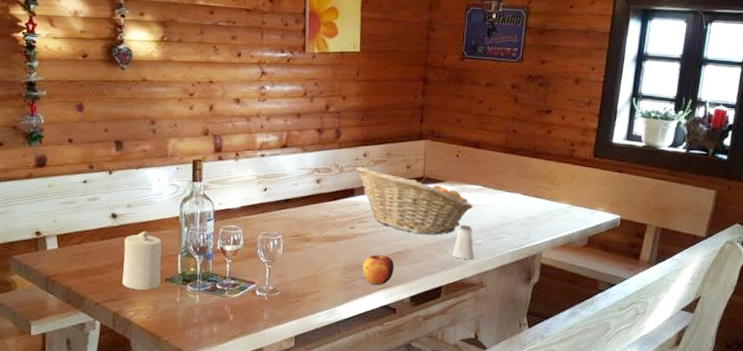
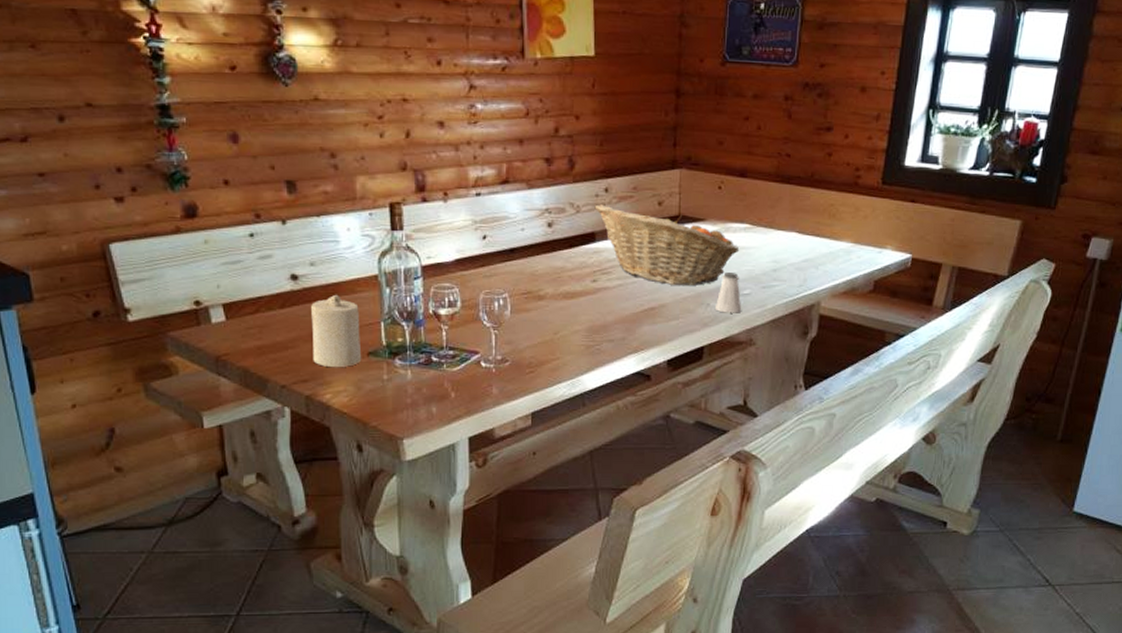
apple: present [362,255,394,286] -> none [609,312,647,349]

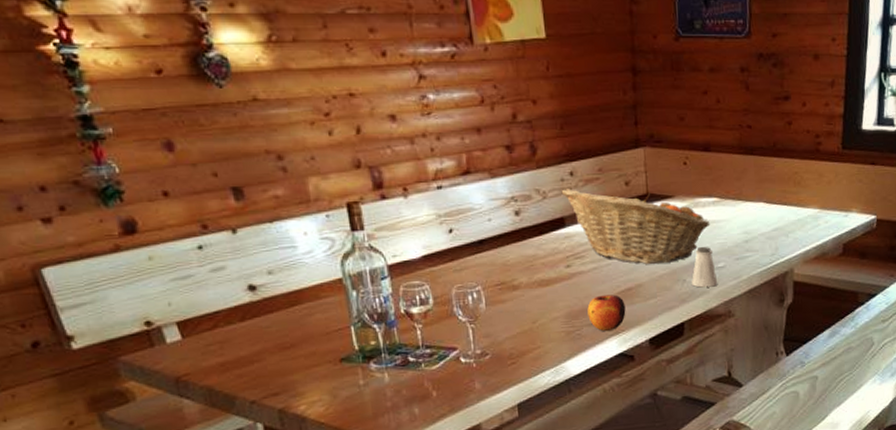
candle: present [311,294,362,367] -> none [274,301,335,378]
apple: none [609,312,647,349] -> present [587,294,626,332]

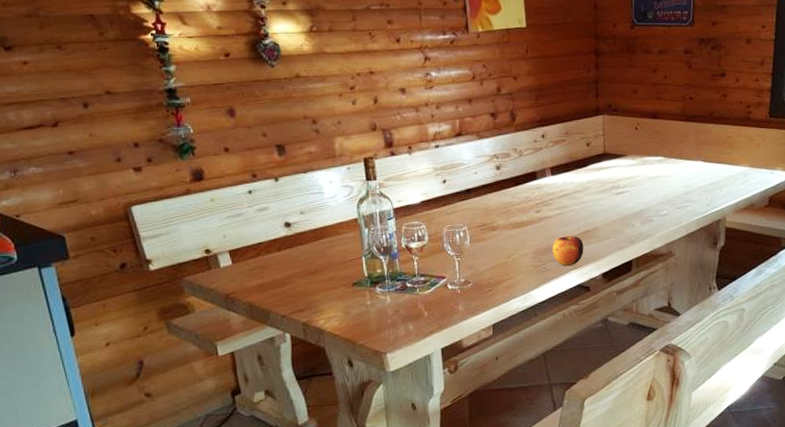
fruit basket: present [561,189,711,264] -> none [534,148,656,211]
saltshaker: present [692,247,718,288] -> none [639,198,662,231]

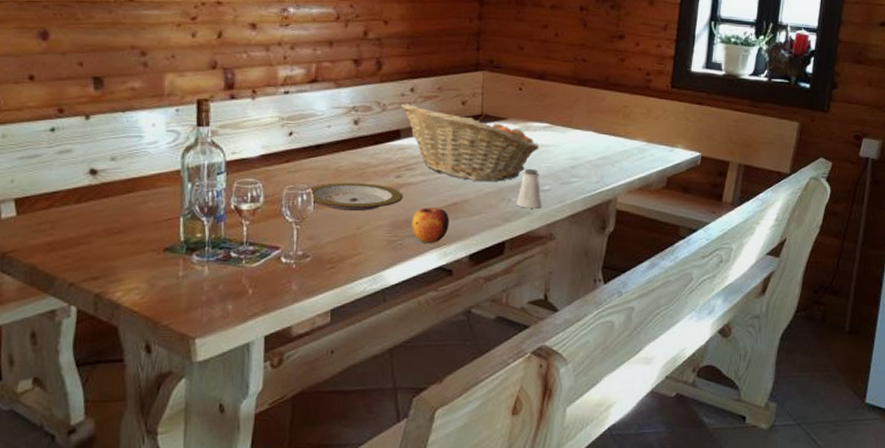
plate: none [464,219,544,243] -> present [309,182,403,211]
fruit basket: none [534,148,656,211] -> present [400,103,540,181]
saltshaker: none [639,198,662,231] -> present [517,169,542,209]

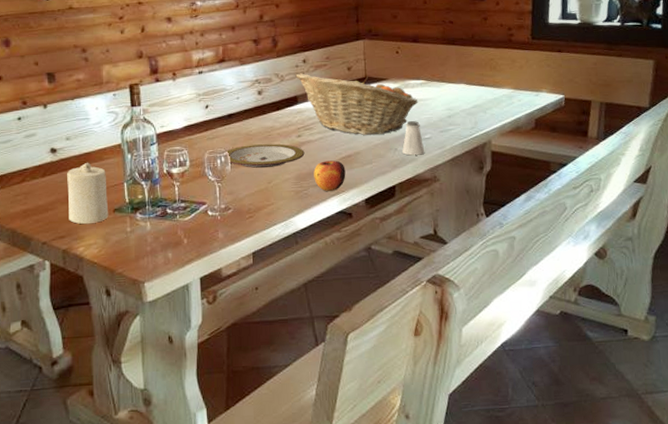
candle: none [106,189,158,263] -> present [67,162,109,224]

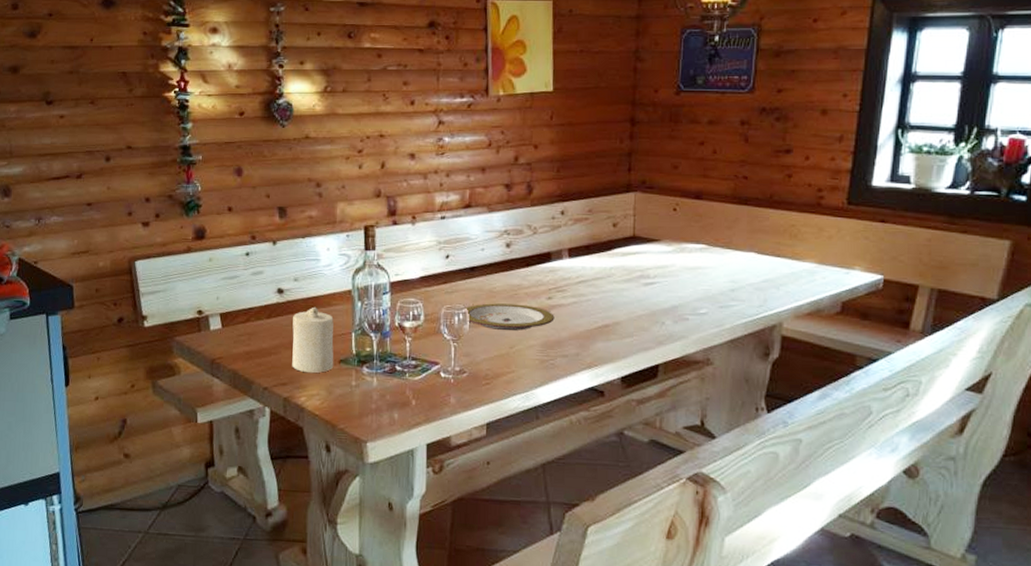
fruit basket: present [295,73,419,135] -> none [551,226,696,304]
apple: present [314,160,346,192] -> none [563,329,601,365]
saltshaker: present [402,121,425,156] -> none [671,292,699,332]

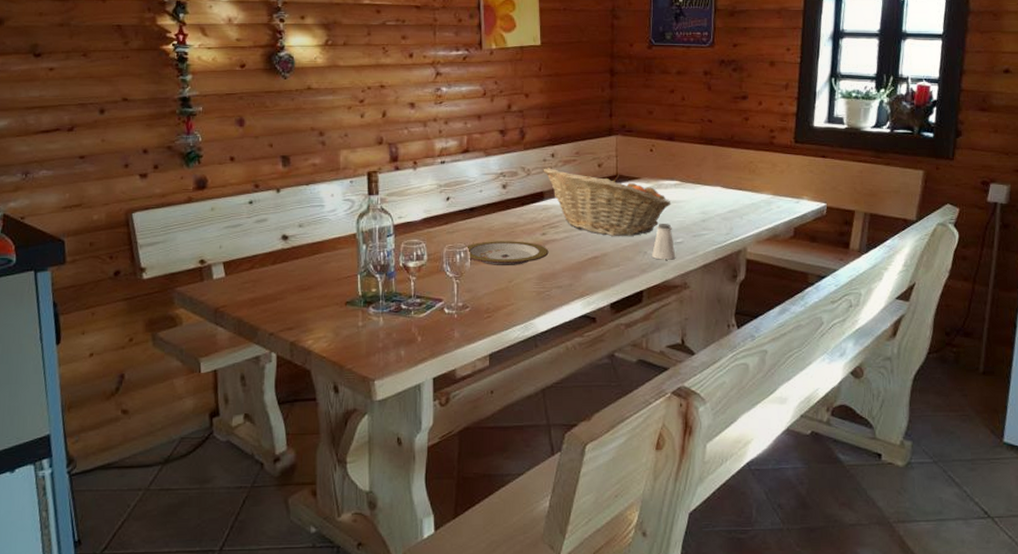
candle: present [292,306,334,373] -> none [298,251,340,315]
fruit basket: none [551,226,696,304] -> present [543,168,671,236]
saltshaker: none [671,292,699,332] -> present [652,224,676,260]

